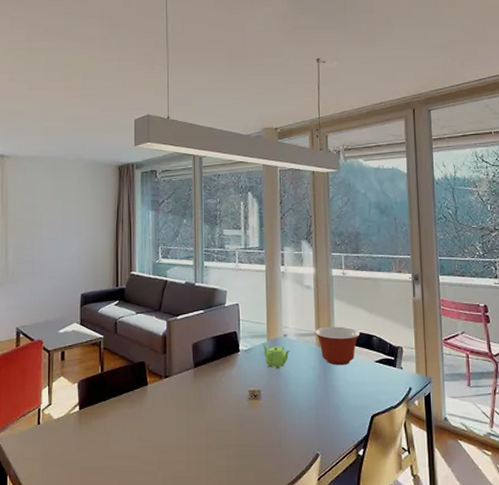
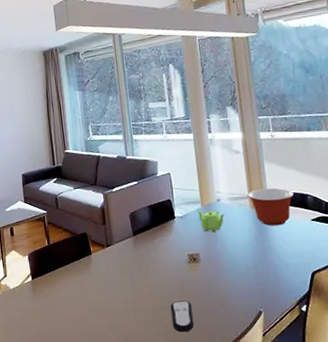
remote control: none [225,440,249,474] -> present [170,300,194,333]

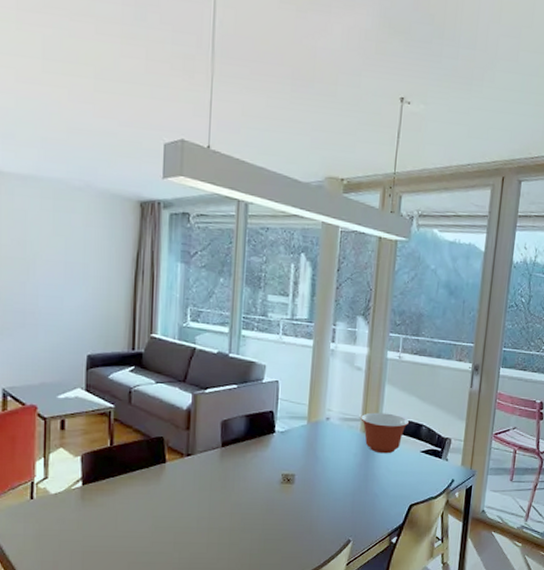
remote control: present [170,300,194,333] -> none [250,523,277,557]
teapot: present [197,210,225,233] -> none [301,427,331,454]

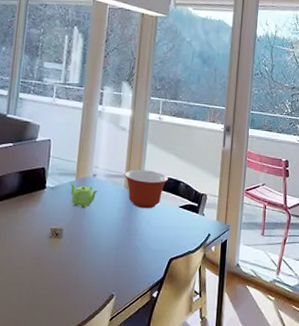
teapot: none [301,427,331,454] -> present [70,183,98,209]

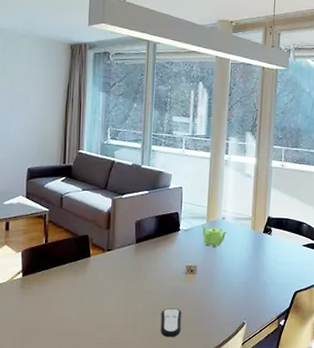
remote control: none [17,278,44,313] -> present [160,308,182,338]
mixing bowl: present [124,169,169,209] -> none [251,212,293,248]

